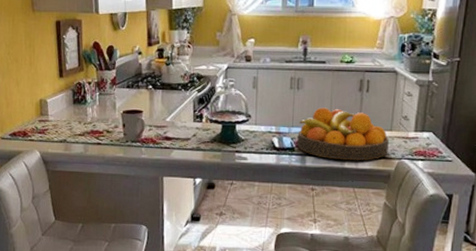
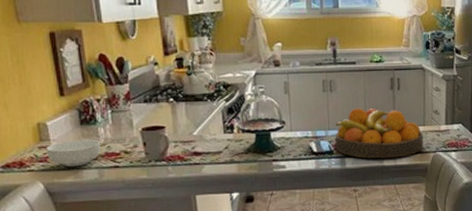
cereal bowl: none [44,116,88,141] -> present [45,138,101,167]

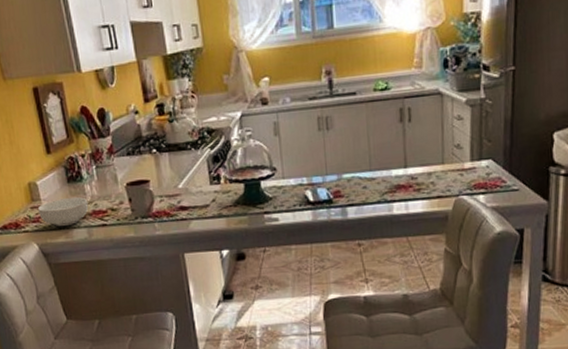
fruit bowl: present [335,108,423,159] -> none [334,147,442,207]

